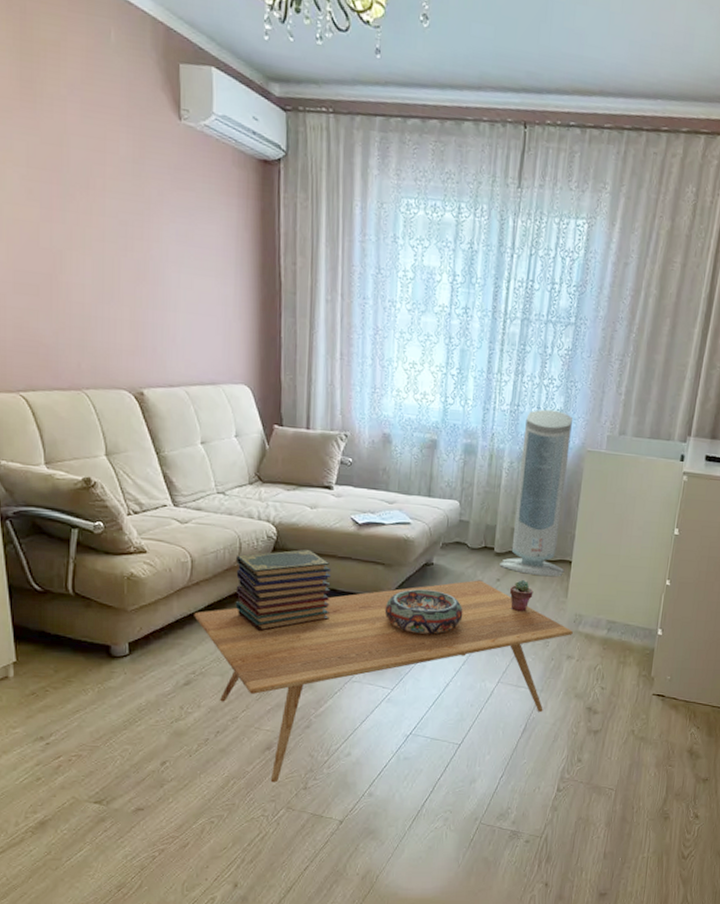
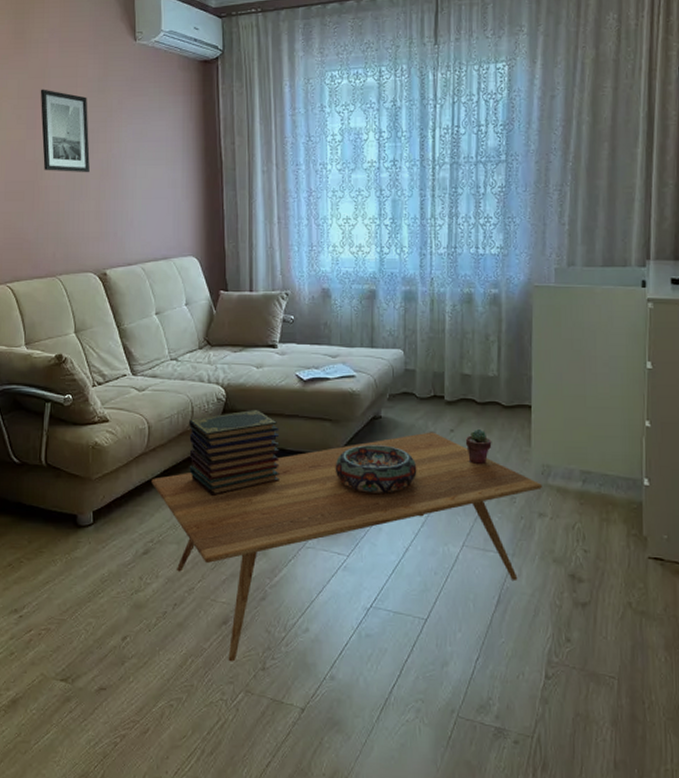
wall art: none [56,160,123,274] -> present [40,89,90,173]
air purifier: present [500,409,573,577] -> none [452,248,525,424]

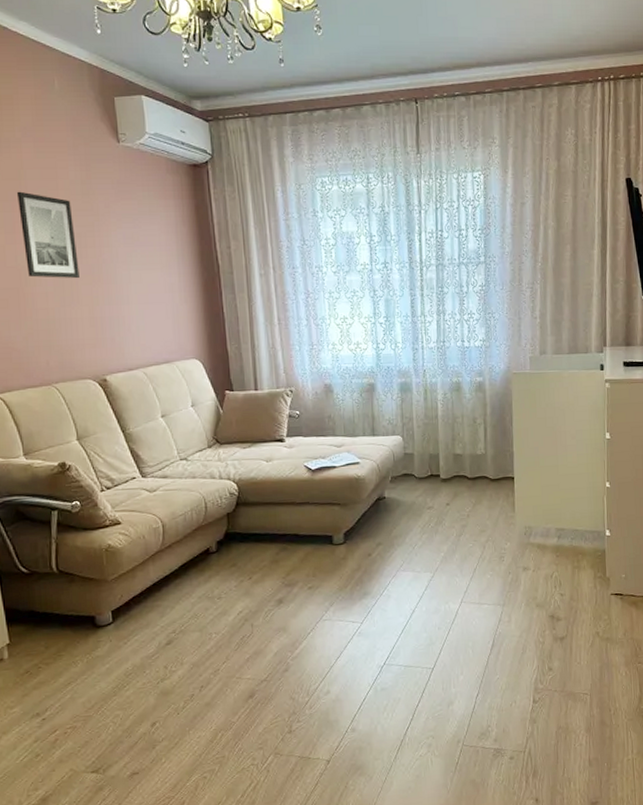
coffee table: present [151,432,542,662] -> none [169,507,525,730]
book stack: present [189,409,280,497] -> none [203,500,295,585]
decorative bowl: present [335,445,417,493] -> none [345,522,419,566]
potted succulent: present [465,429,492,465] -> none [459,501,483,532]

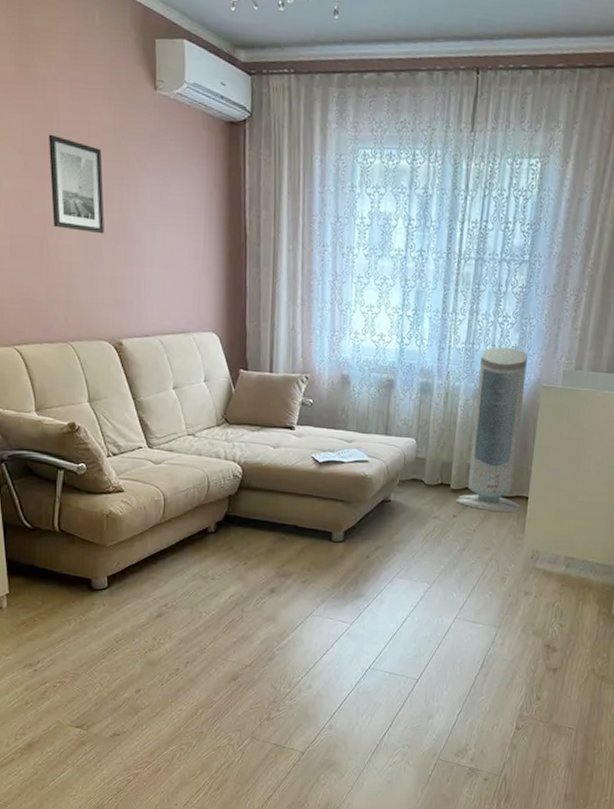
air purifier: none [447,341,509,495] -> present [456,346,528,513]

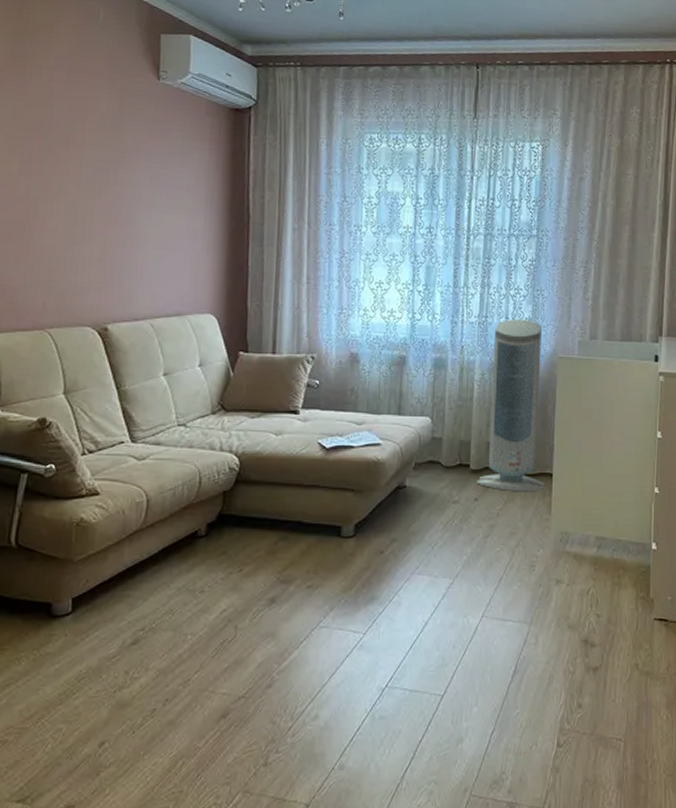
wall art: present [48,134,104,235] -> none [38,120,98,217]

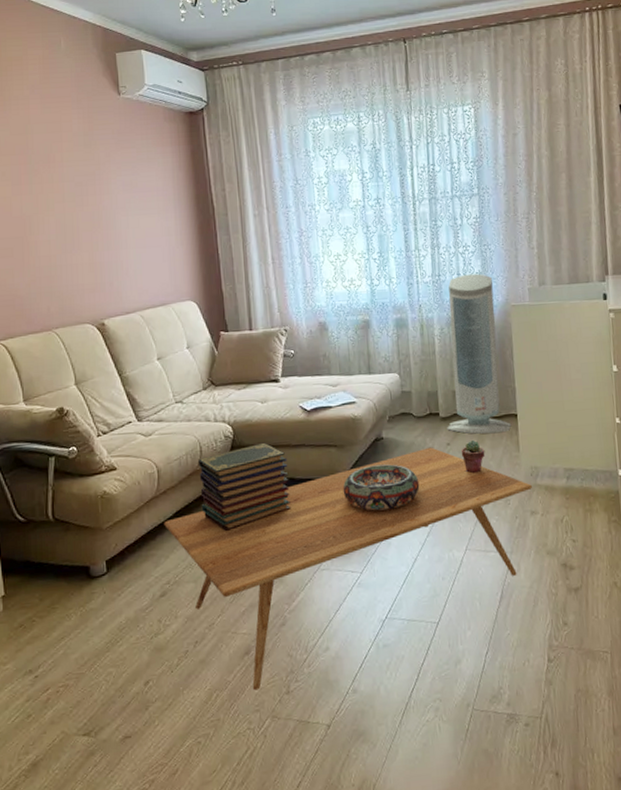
coffee table: none [146,501,560,760] -> present [164,447,532,691]
book stack: none [192,479,298,576] -> present [198,442,291,532]
decorative bowl: none [355,516,440,566] -> present [342,464,420,511]
potted succulent: none [488,498,514,534] -> present [461,441,485,474]

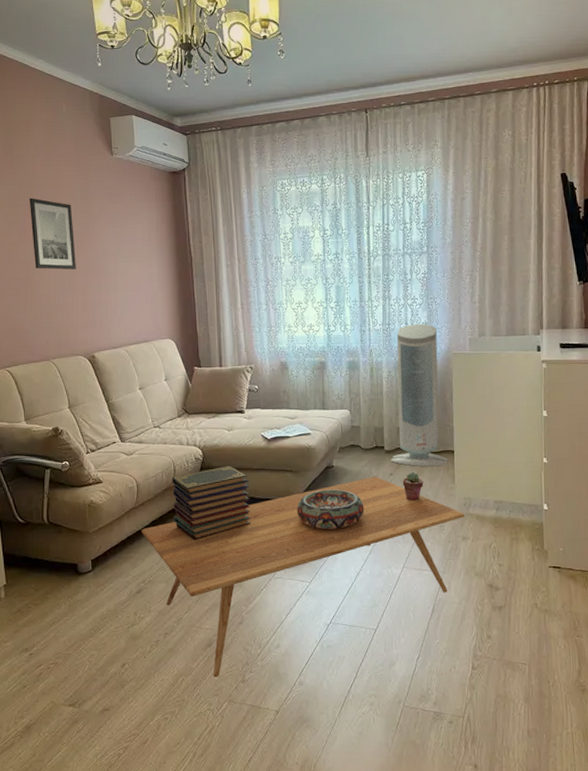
wall art: none [23,145,80,226] -> present [29,197,76,270]

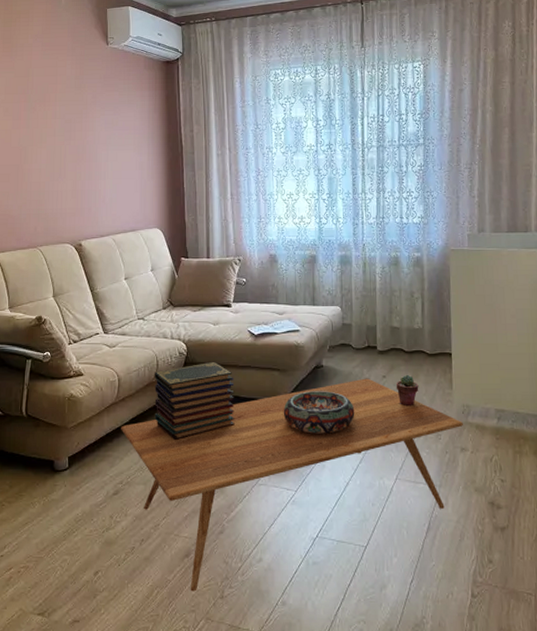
wall art: present [29,197,76,270] -> none [24,86,68,158]
air purifier: present [391,324,449,467] -> none [384,218,446,370]

